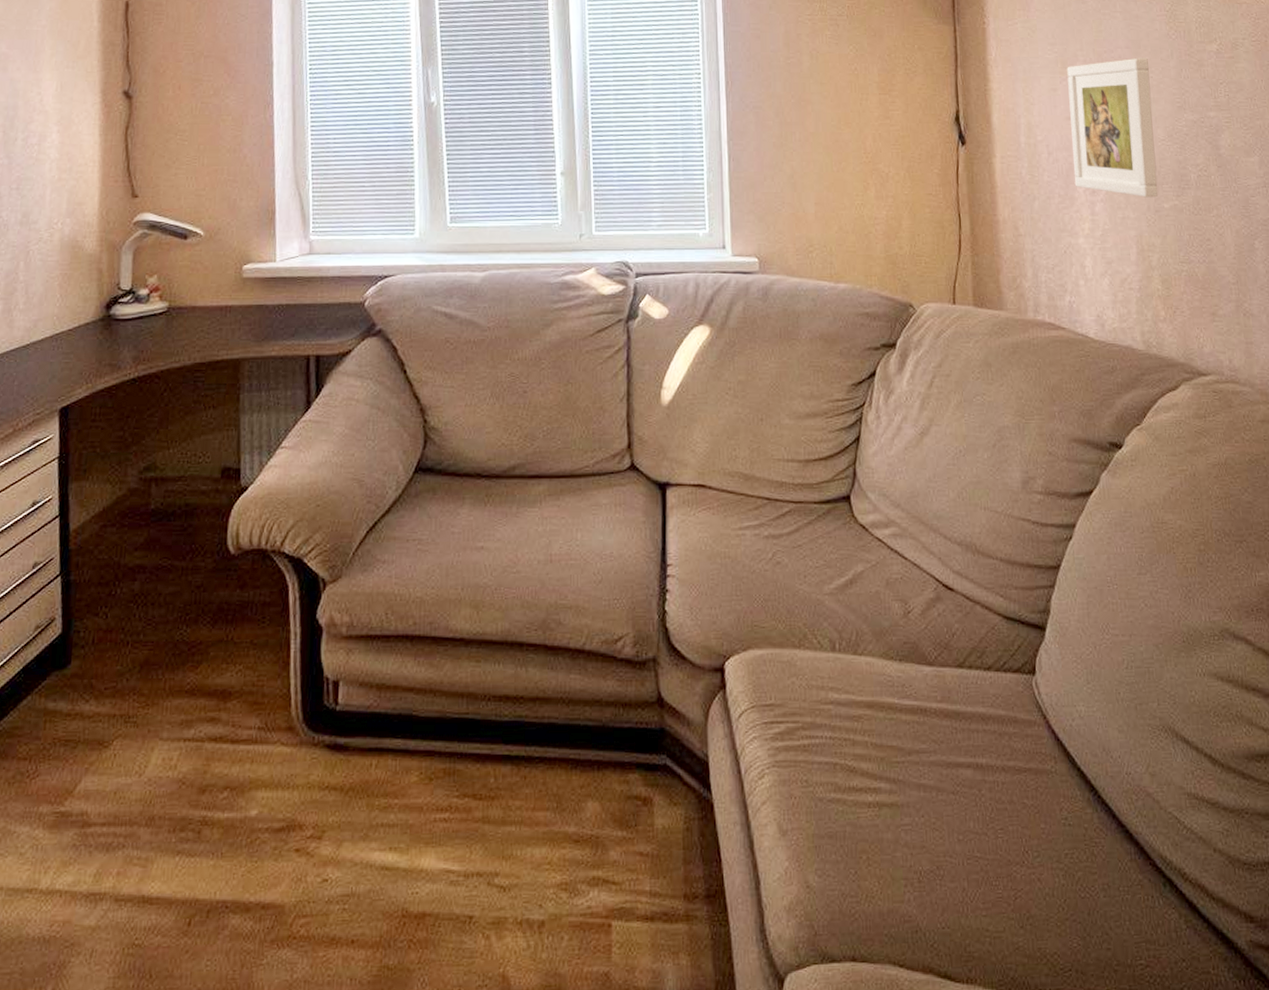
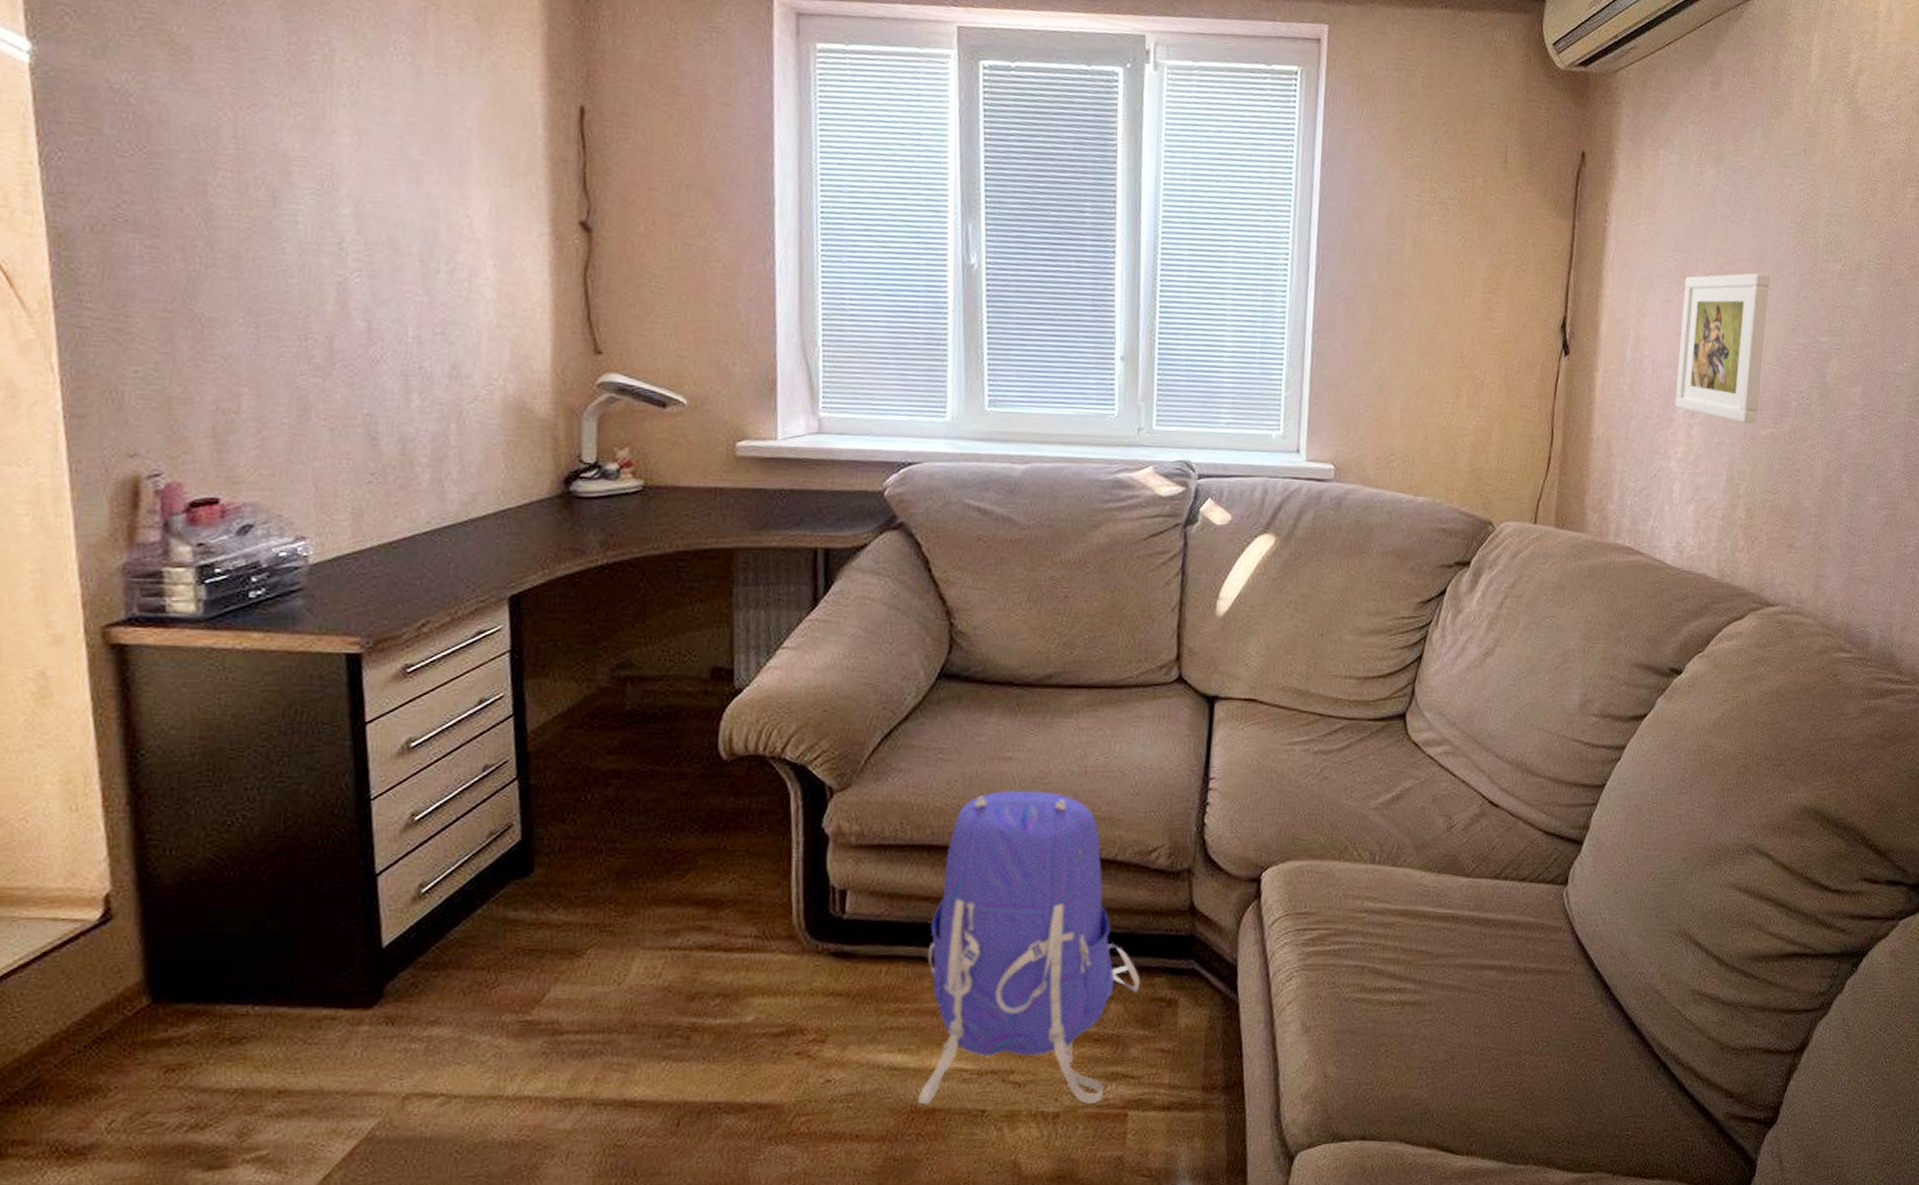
backpack: none [409,579,615,911] -> present [918,790,1141,1105]

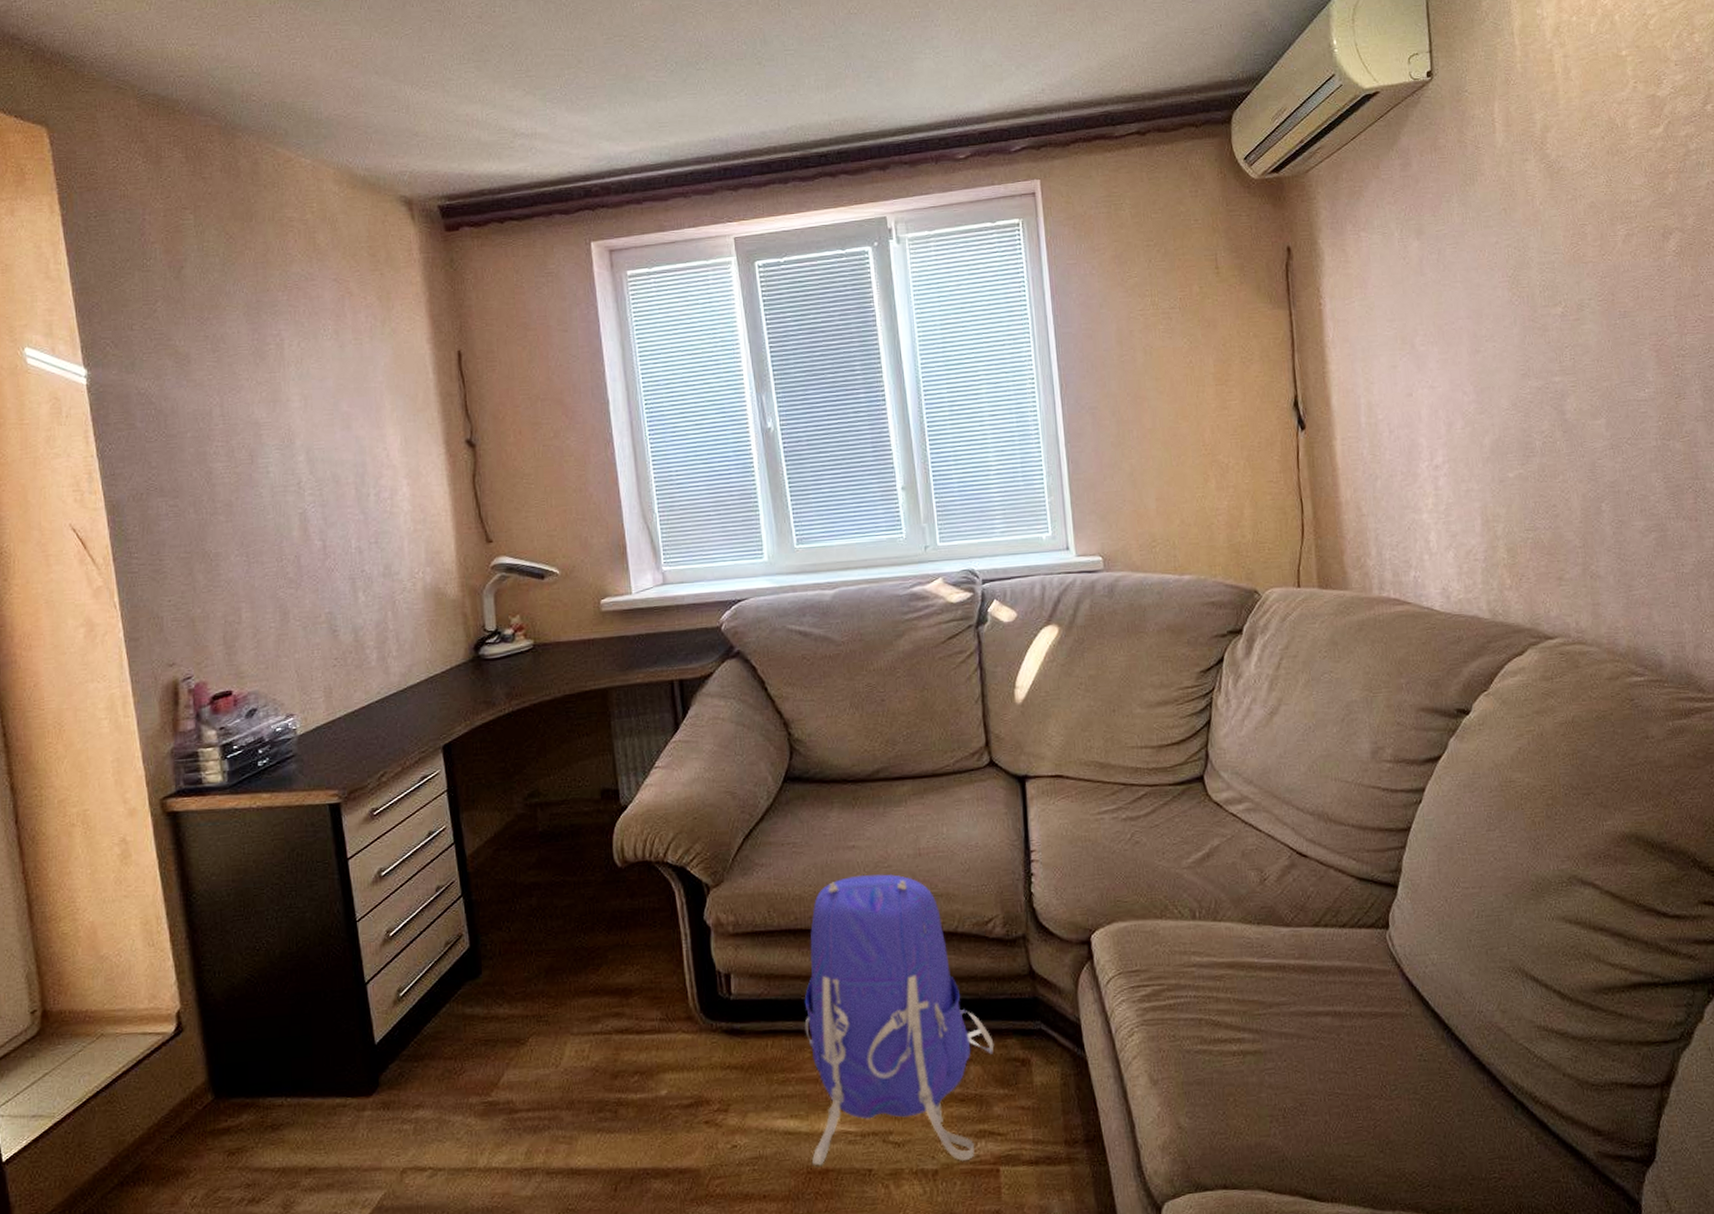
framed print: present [1675,272,1769,424] -> none [1406,327,1502,469]

